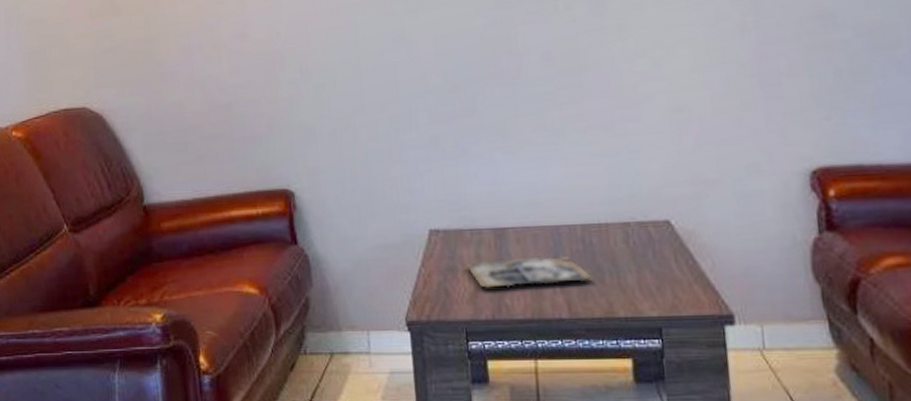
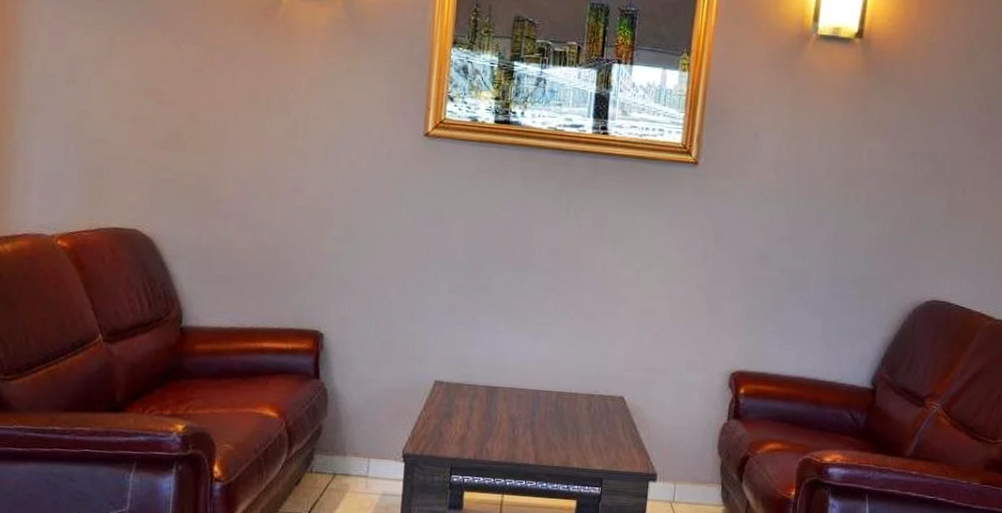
magazine: present [467,255,593,288] -> none [461,410,558,437]

